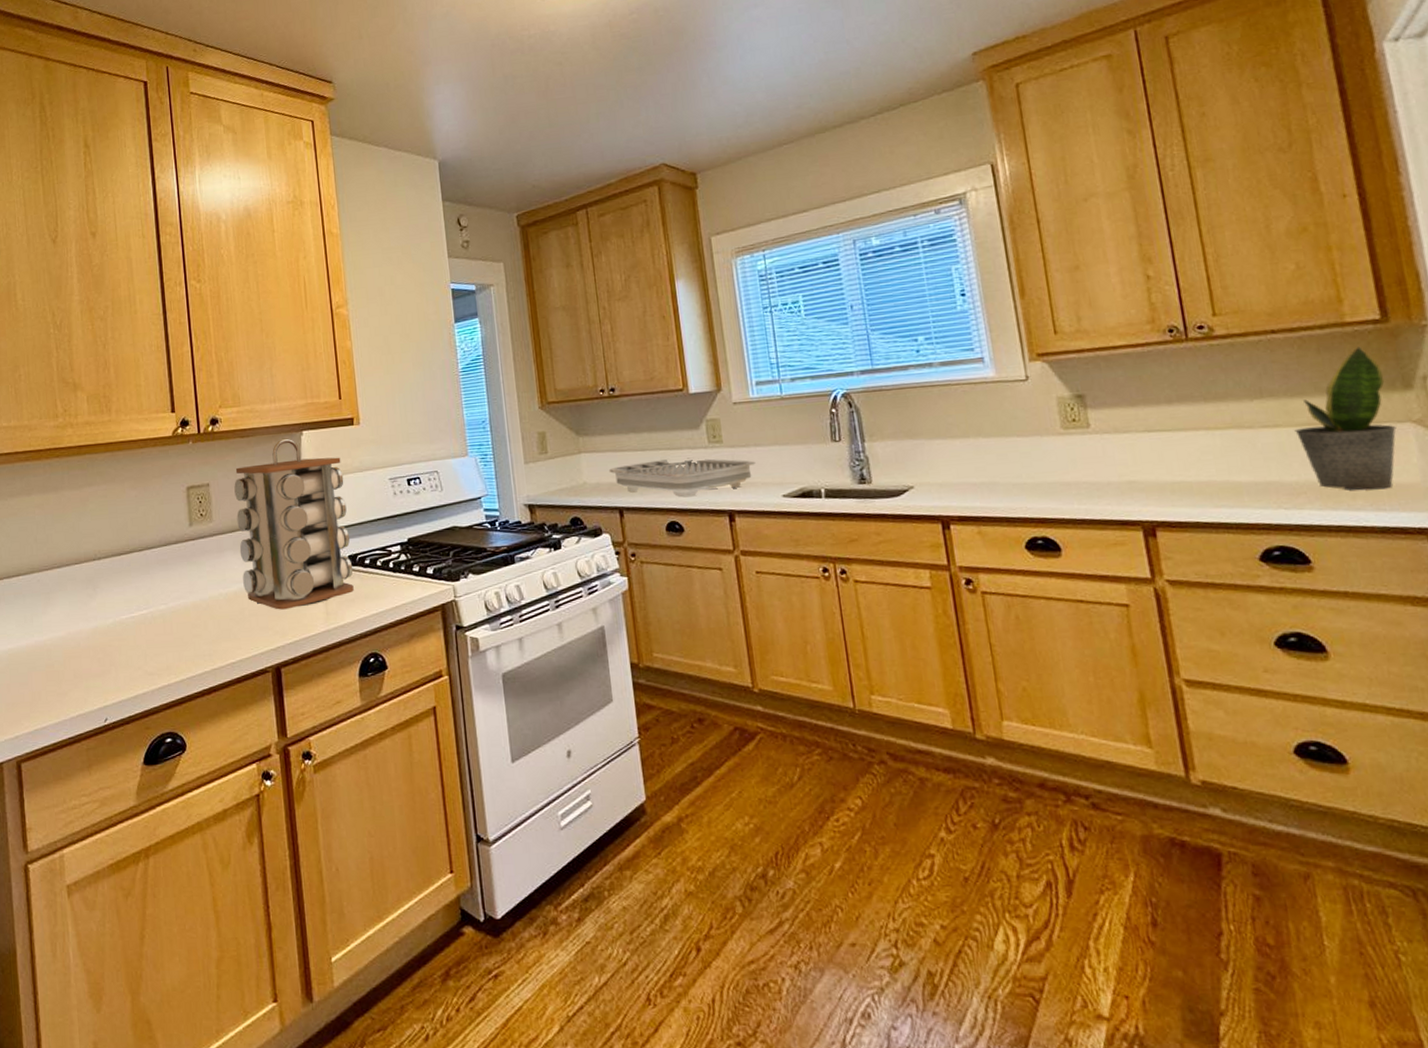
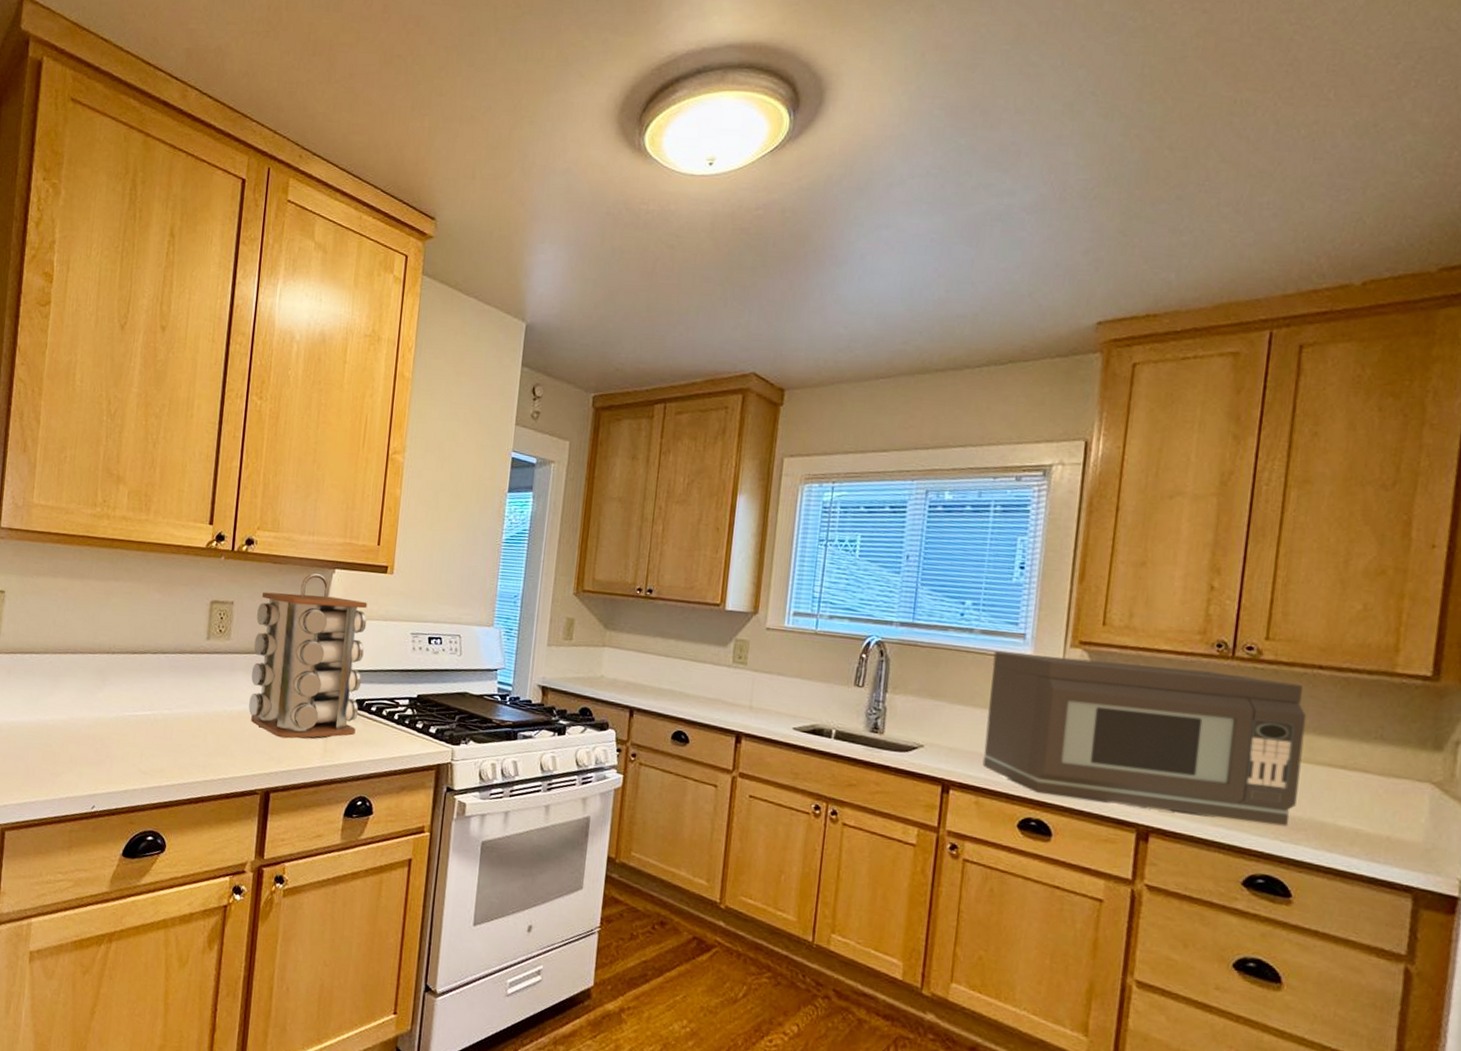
dish rack: present [608,457,756,498] -> none [628,667,775,712]
microwave: none [957,352,1289,511] -> present [982,651,1307,827]
potted plant: present [1294,346,1396,490] -> none [1313,699,1418,841]

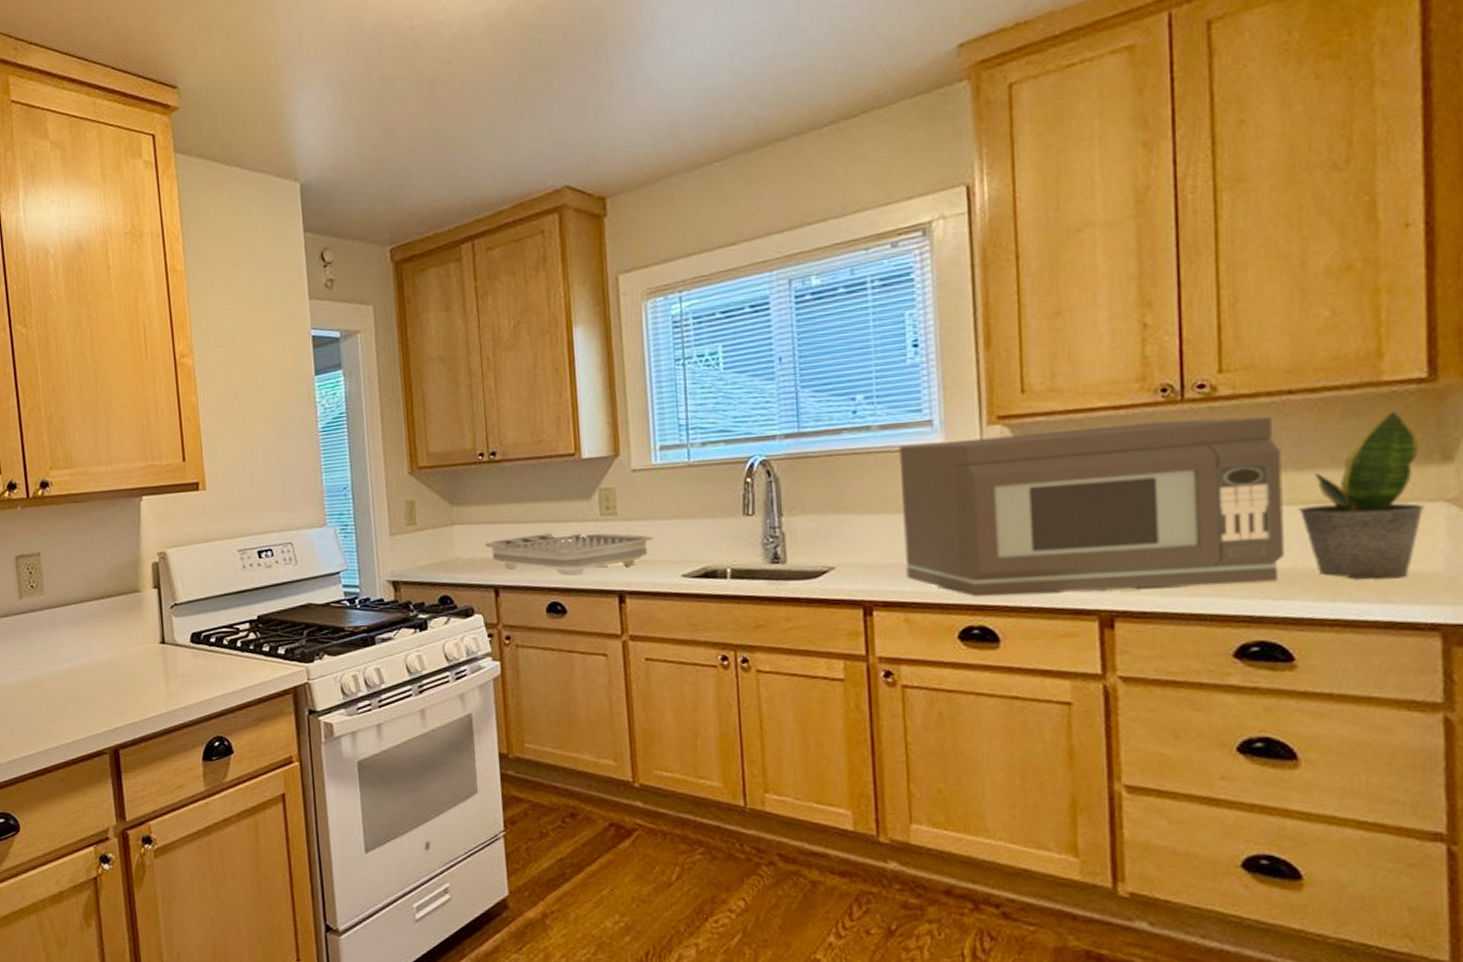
spice rack: present [248,572,368,740] -> none [67,504,198,689]
dish rack: none [628,667,775,712] -> present [484,531,654,576]
potted plant: none [1313,699,1418,841] -> present [1298,410,1424,579]

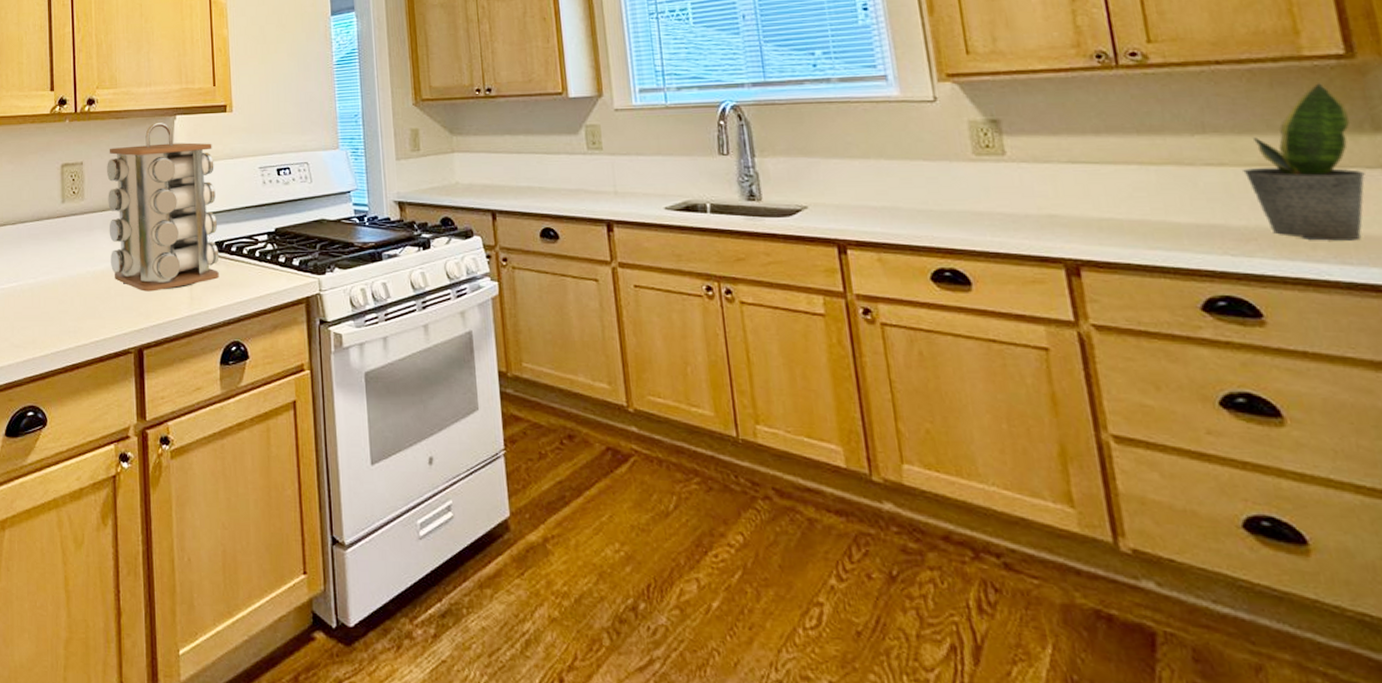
spice rack: none [67,504,198,689] -> present [107,122,219,292]
dish rack: present [484,531,654,576] -> none [482,163,637,204]
microwave: present [898,416,1284,597] -> none [858,83,1236,241]

